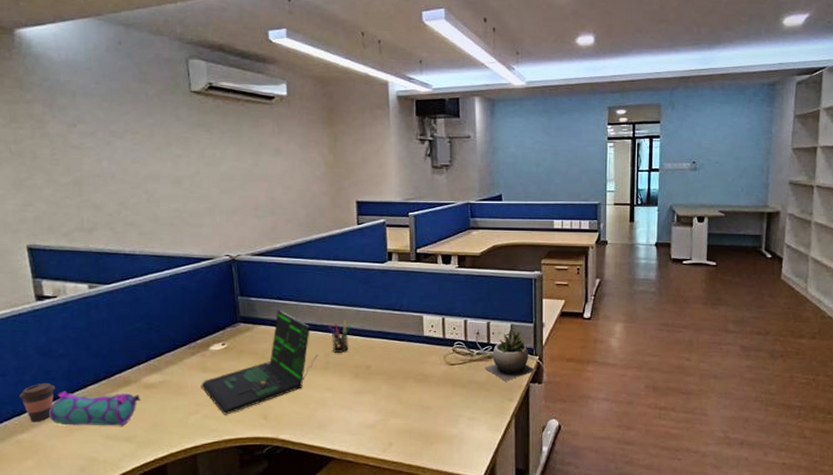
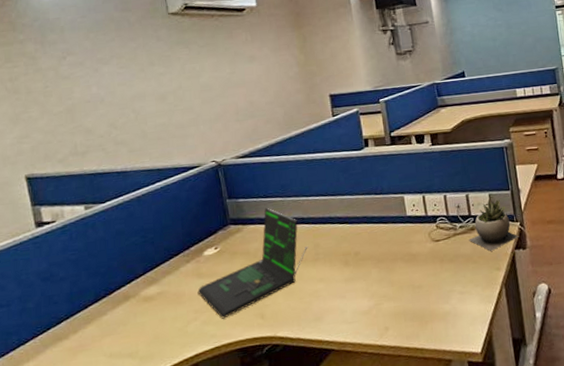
coffee cup: present [19,382,56,422] -> none [23,307,59,350]
pencil case: present [50,391,141,426] -> none [53,308,141,349]
pen holder: present [328,320,350,353] -> none [315,209,336,243]

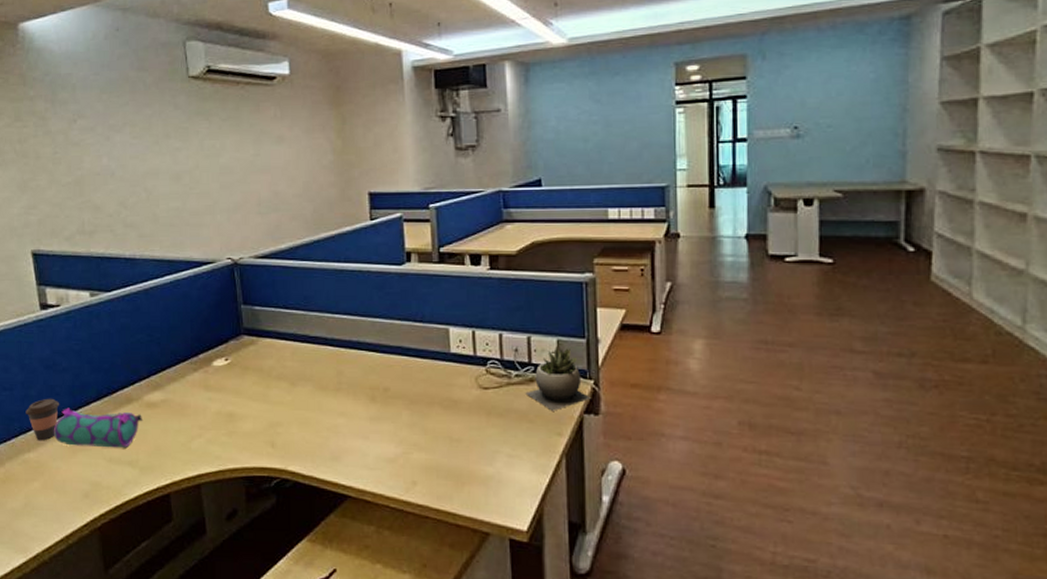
coffee cup: none [23,307,59,350] -> present [25,398,60,441]
pencil case: none [53,308,141,349] -> present [54,407,143,448]
laptop: present [197,207,308,319] -> none [204,320,330,441]

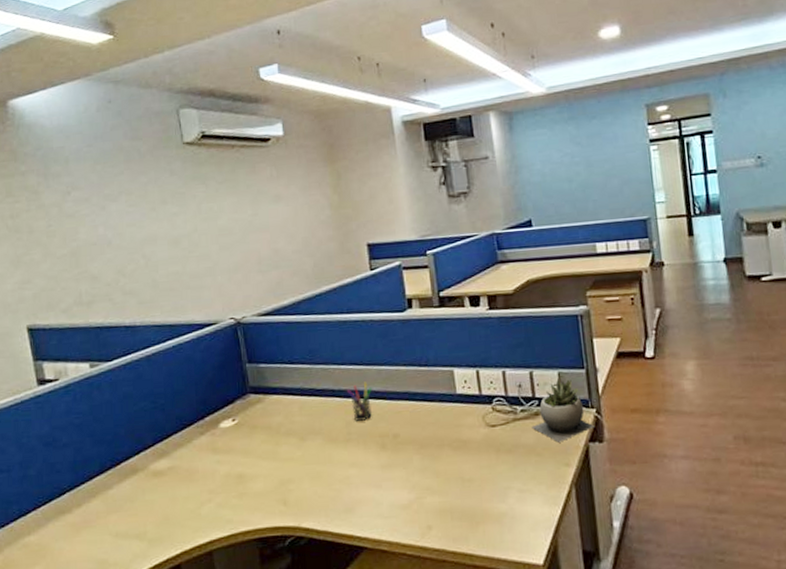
coffee cup: present [25,398,60,441] -> none [24,476,61,522]
pencil case: present [54,407,143,448] -> none [56,483,150,524]
pen holder: none [340,333,364,371] -> present [347,381,372,421]

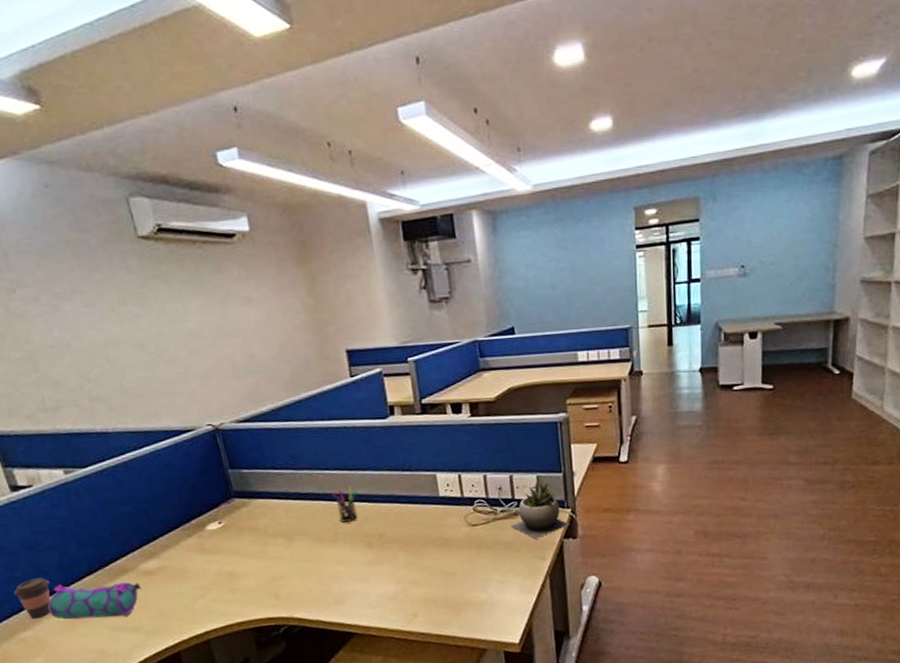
coffee cup: none [24,476,61,522] -> present [13,577,51,619]
pencil case: none [56,483,150,524] -> present [48,582,142,620]

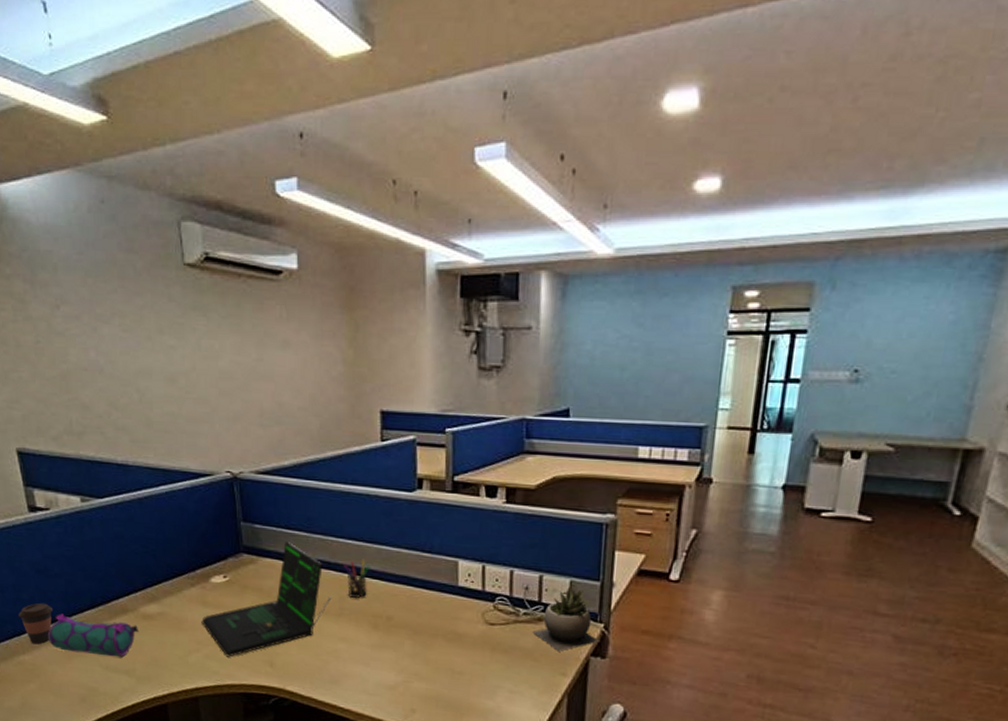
laptop: none [202,480,325,597] -> present [201,541,332,657]

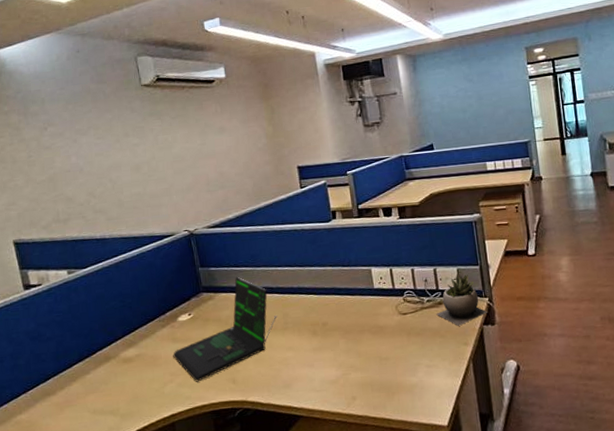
coffee cup: present [18,602,54,645] -> none [15,364,46,403]
pencil case: present [48,613,140,657] -> none [42,369,121,404]
pen holder: present [344,559,369,598] -> none [284,280,305,313]

